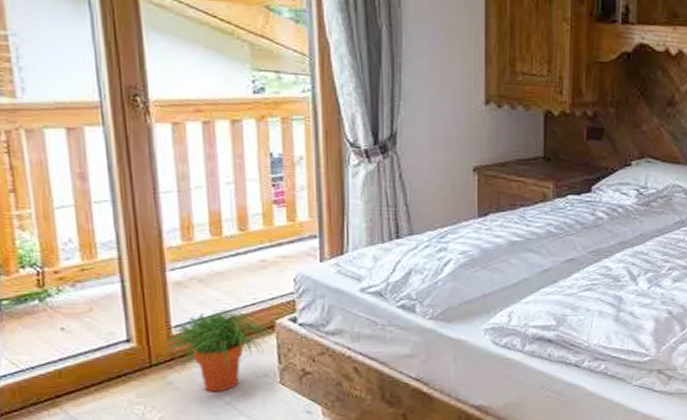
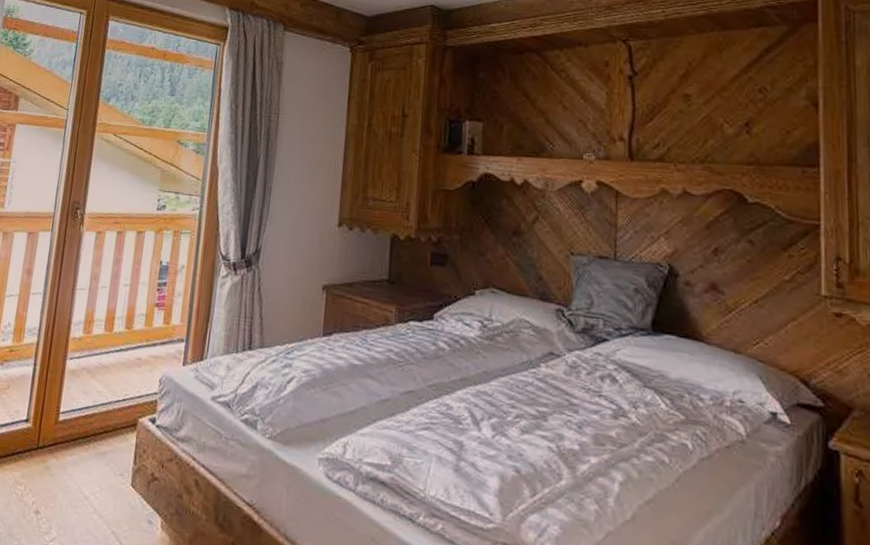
potted plant: present [159,309,271,392] -> none [47,401,133,485]

